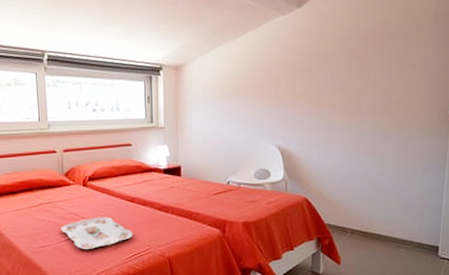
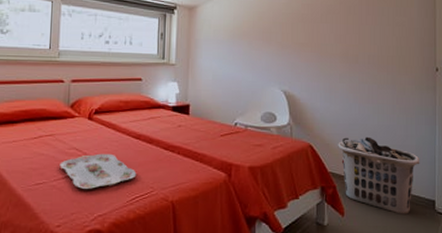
clothes hamper: none [335,187,425,261] -> present [338,136,420,214]

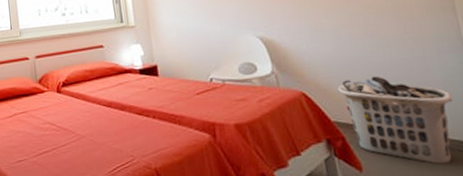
serving tray: present [59,153,137,189] -> none [37,124,114,163]

